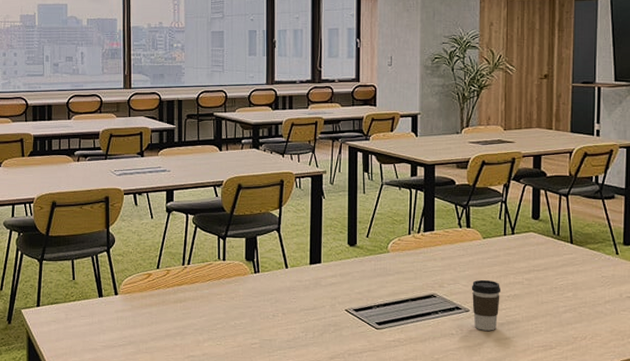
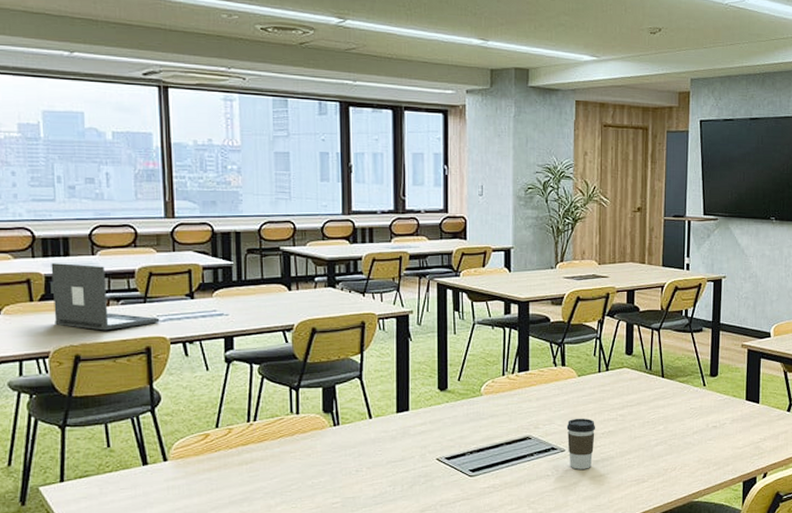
laptop: none [38,126,117,182] -> present [51,263,160,331]

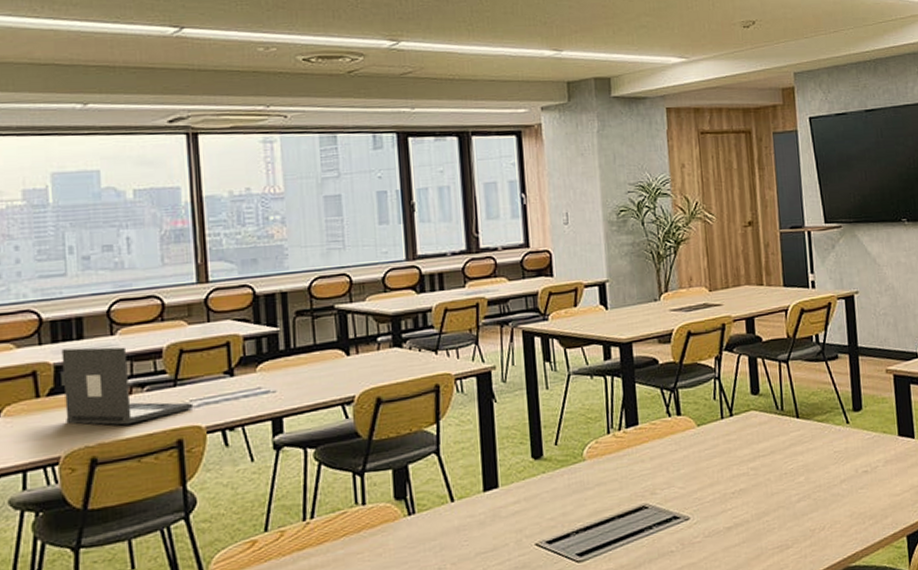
coffee cup: present [566,418,596,470] -> none [689,476,725,541]

